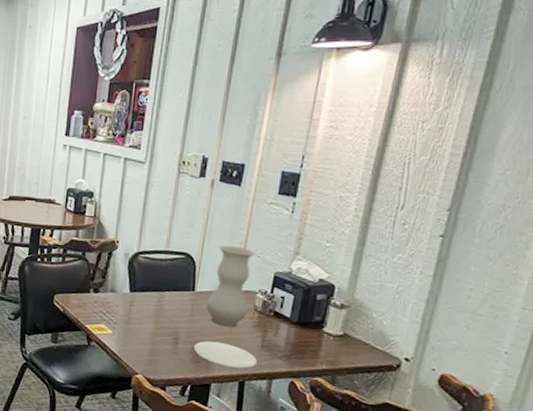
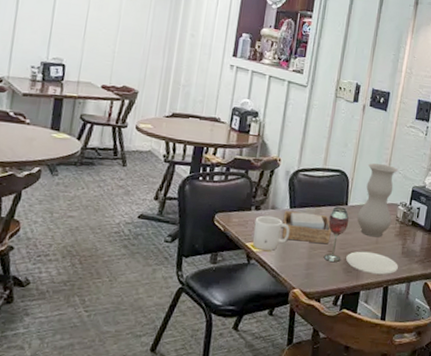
mug: none [92,298,131,334] -> present [252,215,290,251]
napkin holder: none [122,294,176,332] -> present [282,211,331,245]
wineglass: none [169,292,197,351] -> present [324,206,350,262]

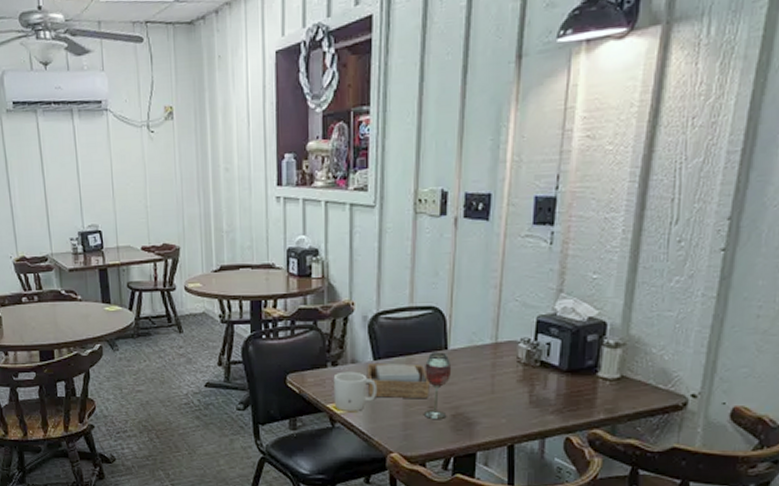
plate: present [346,251,398,275] -> none [453,404,525,431]
vase: present [357,163,399,237] -> none [462,291,514,386]

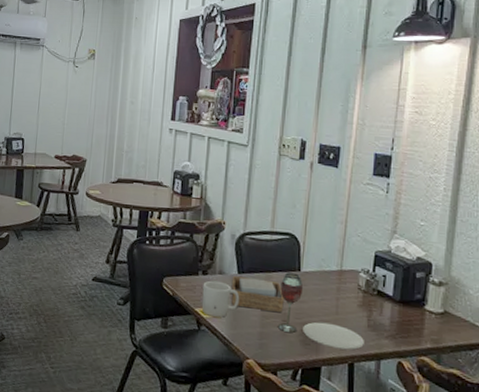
plate: none [453,404,525,431] -> present [303,322,364,350]

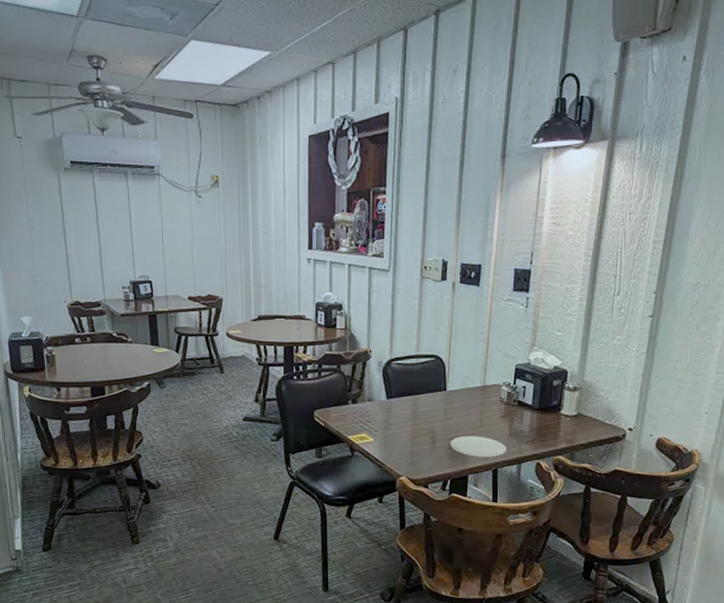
mug: present [201,280,240,317] -> none [353,408,390,442]
napkin holder: present [231,276,284,313] -> none [381,402,432,432]
wineglass: present [278,272,304,333] -> none [428,393,450,448]

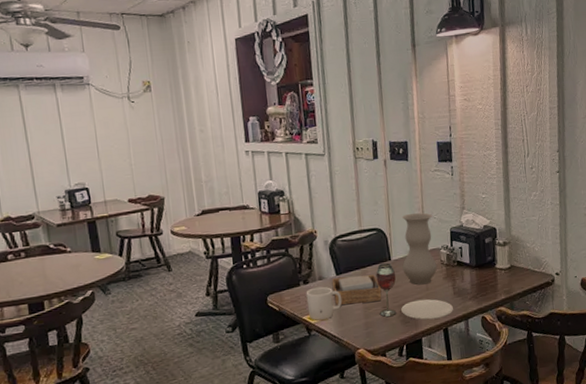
mug: none [353,408,390,442] -> present [306,286,343,321]
napkin holder: none [381,402,432,432] -> present [331,274,382,306]
wineglass: none [428,393,450,448] -> present [376,263,397,317]
vase: none [457,343,499,421] -> present [401,212,438,285]

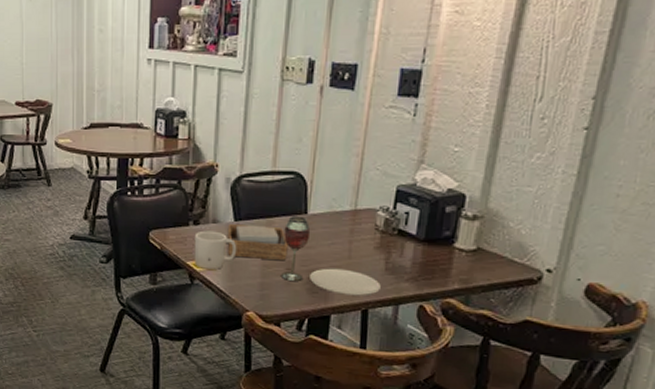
vase: present [401,212,438,285] -> none [320,159,376,251]

